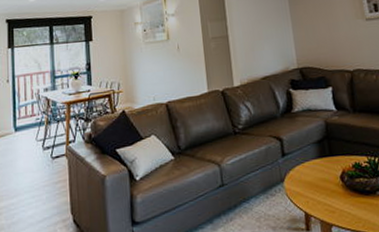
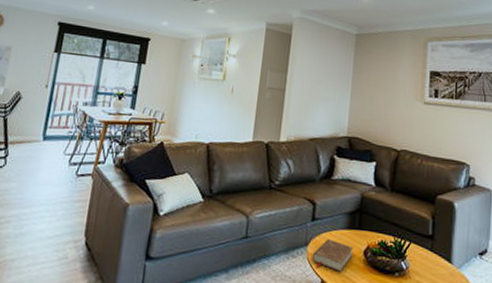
book: none [290,171,331,202] -> present [312,238,354,272]

